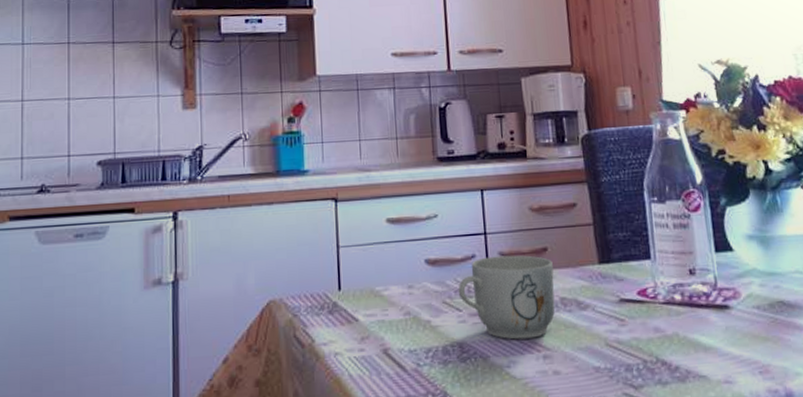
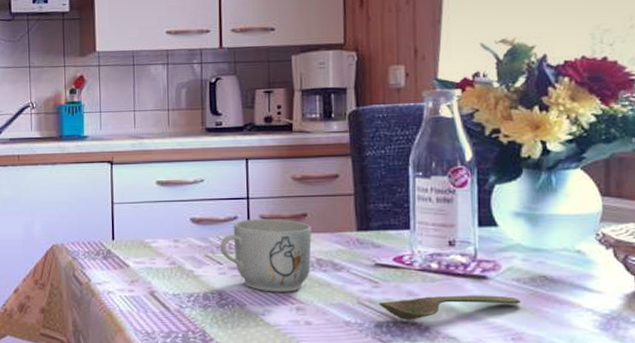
spoon: none [626,325,763,361] -> present [378,295,521,320]

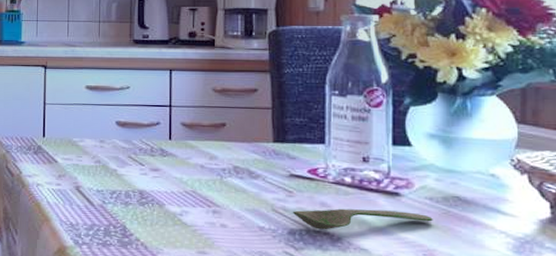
mug: present [220,218,312,292] -> none [142,125,229,196]

